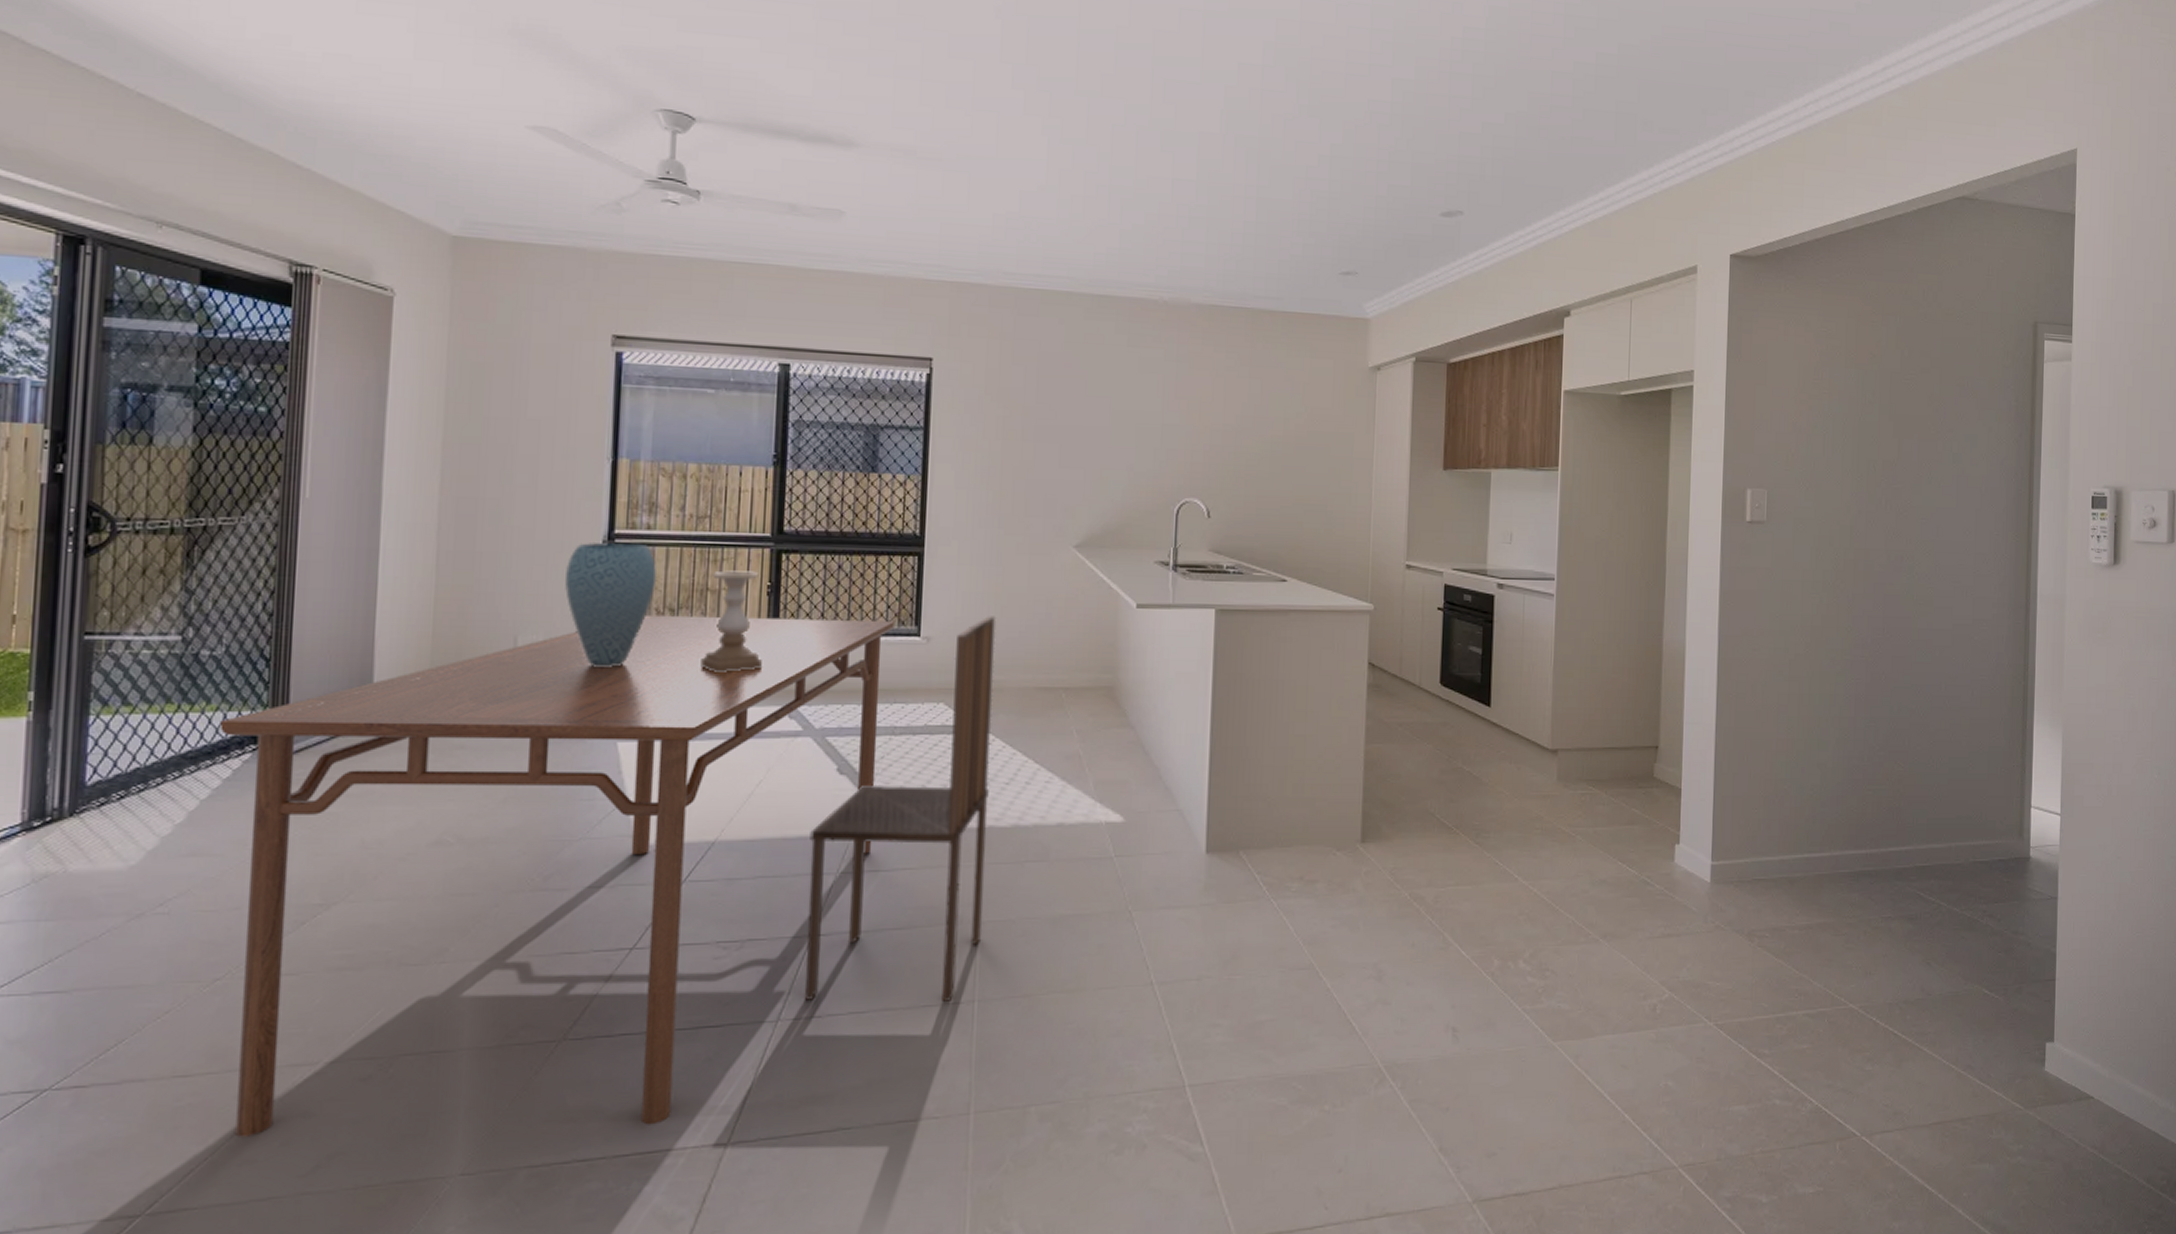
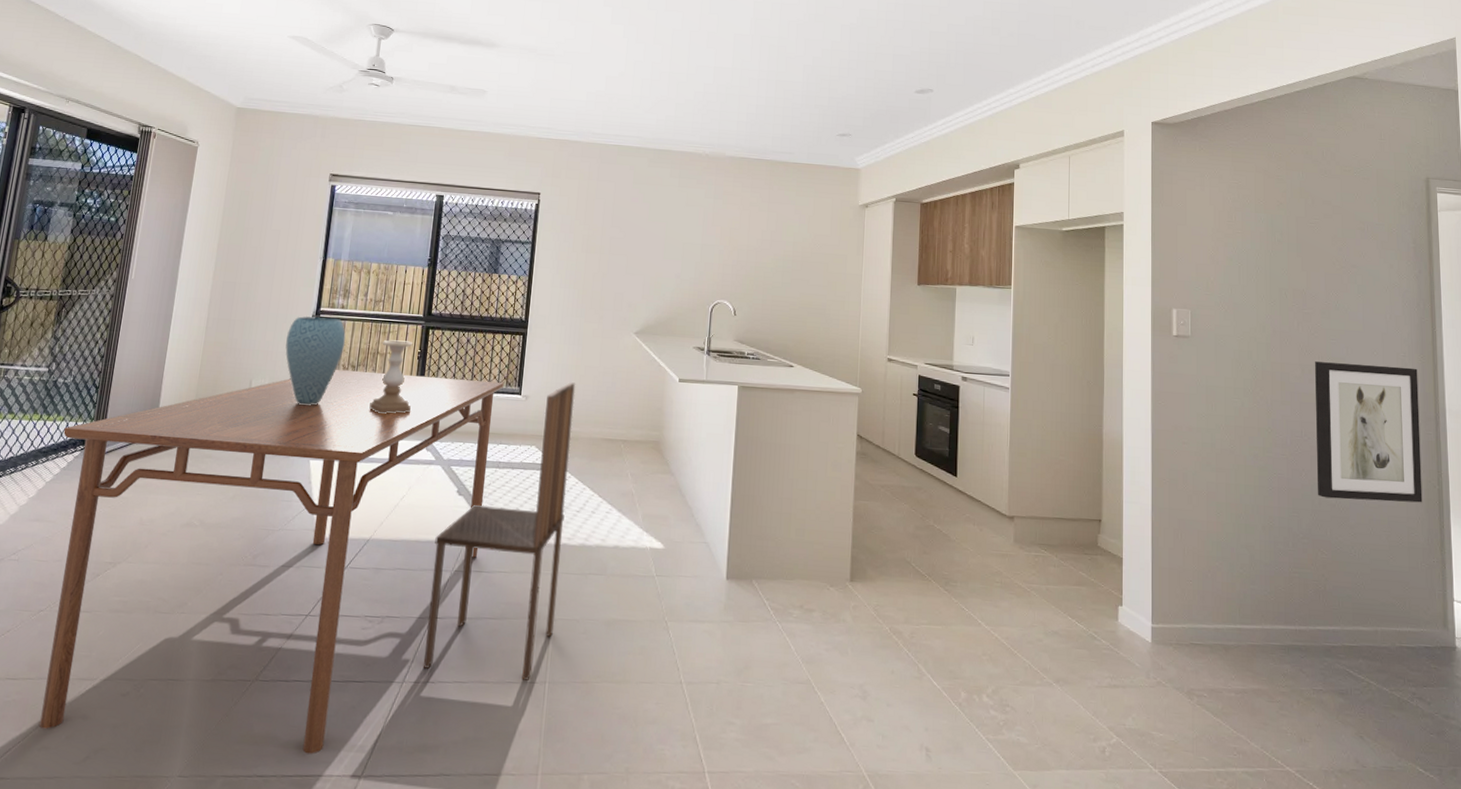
wall art: none [1896,545,2011,704] -> present [1315,361,1423,503]

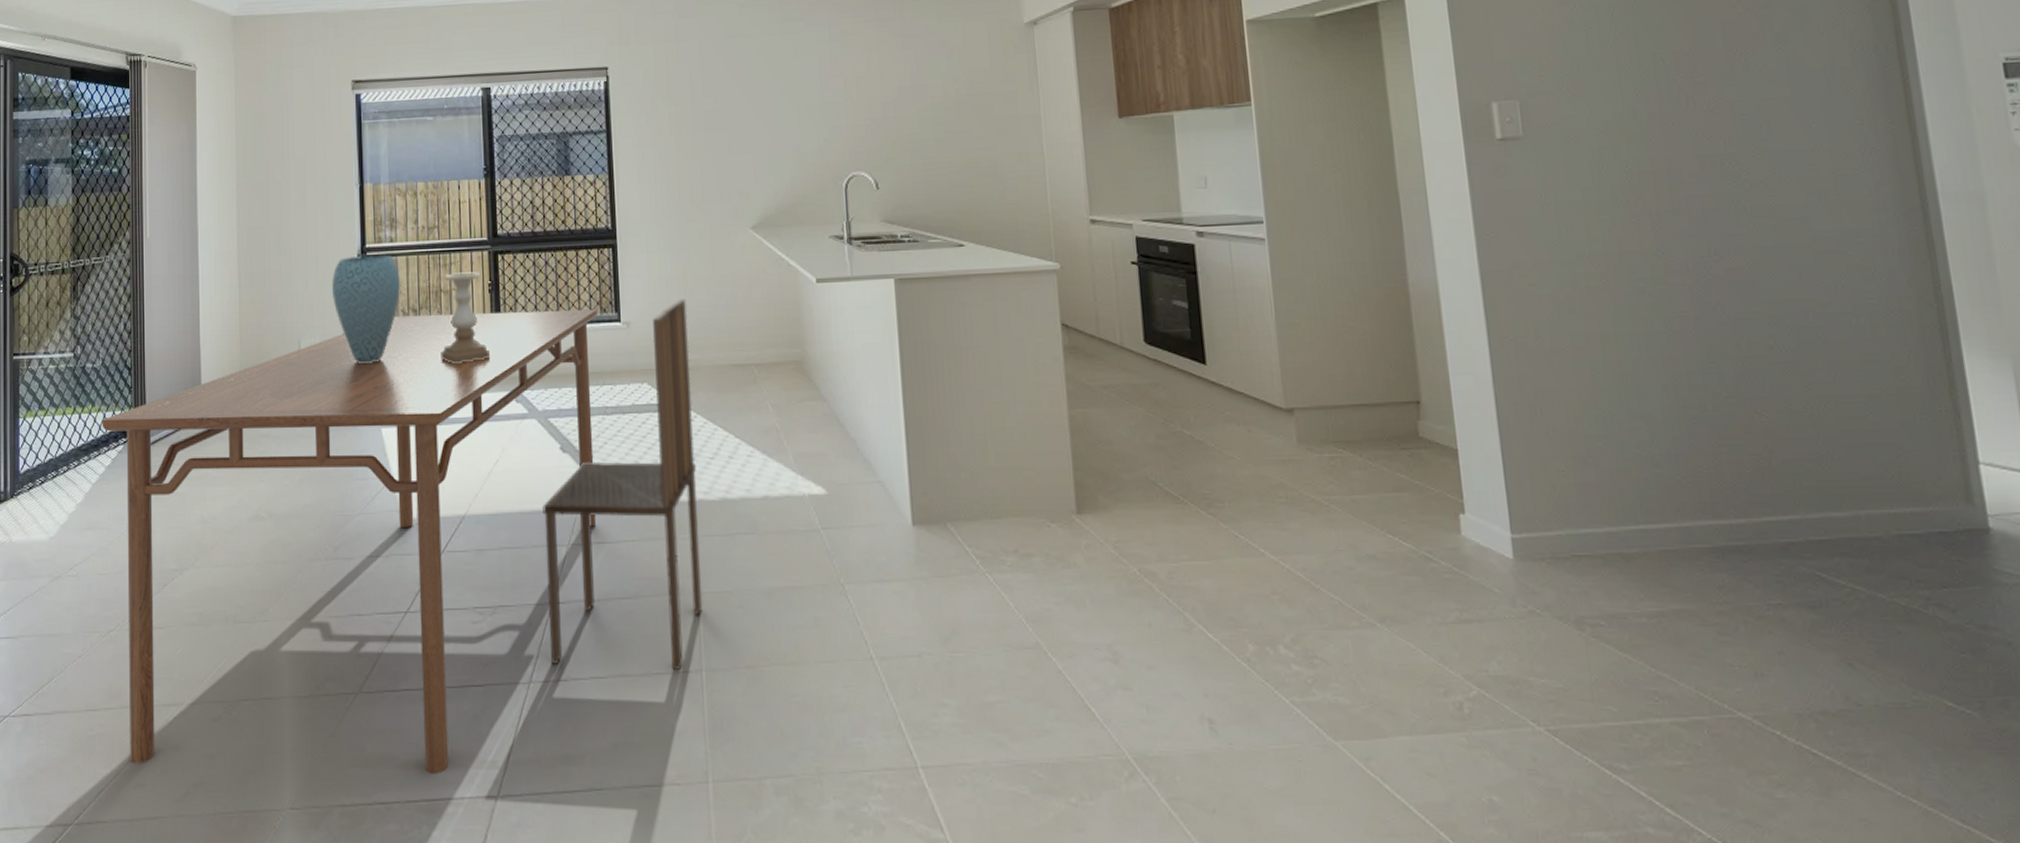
wall art: present [1315,361,1423,503] -> none [1719,139,1914,338]

